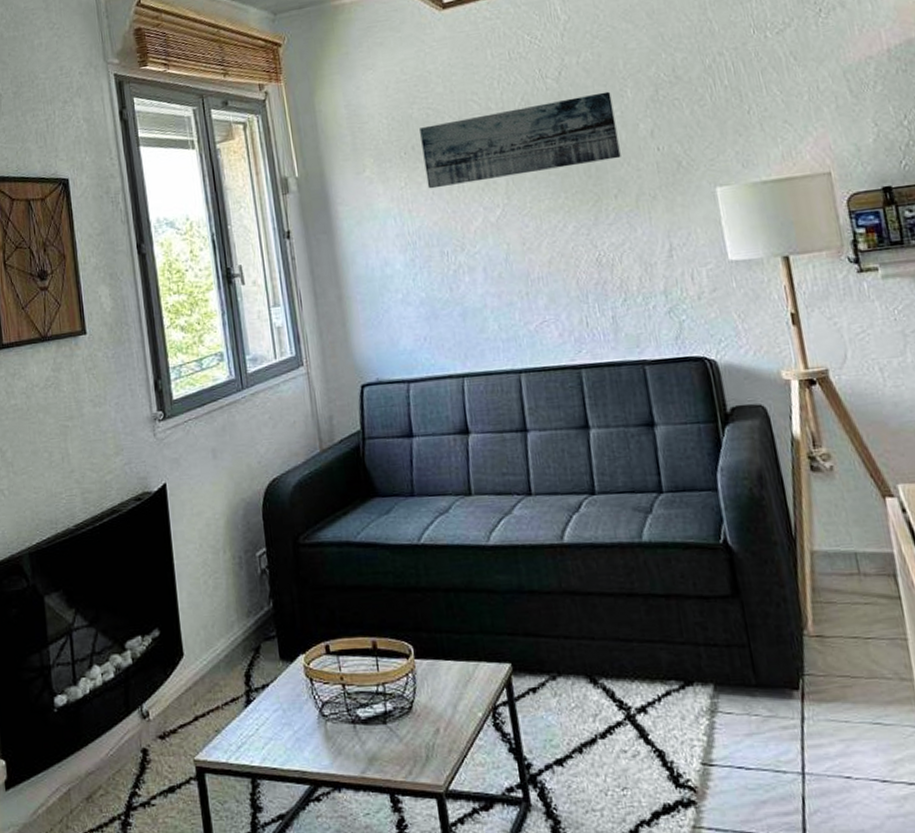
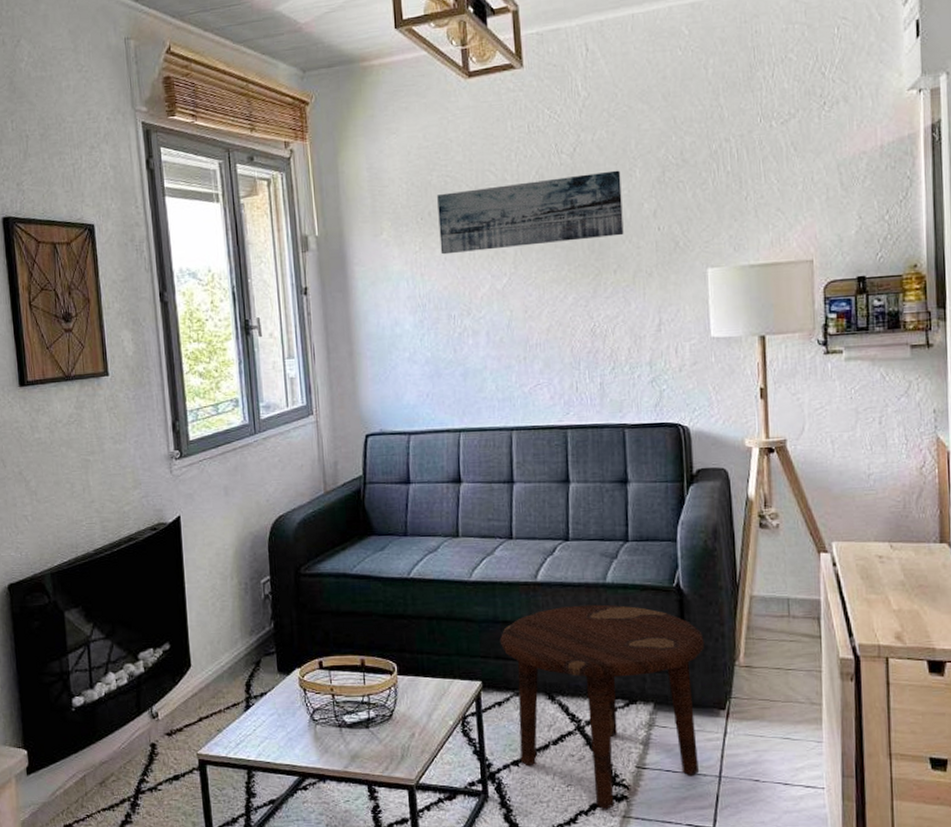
side table: none [527,567,778,818] -> present [499,604,705,809]

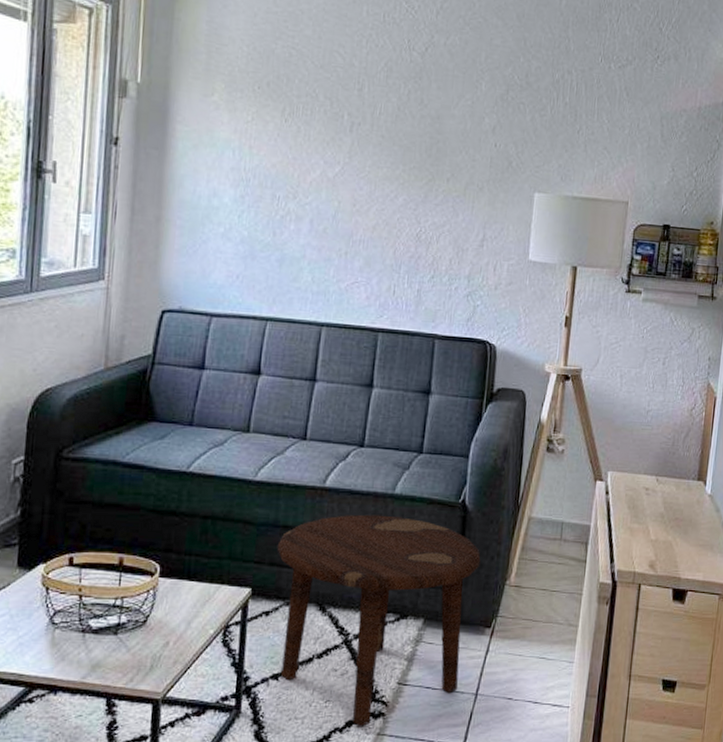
wall art: present [437,170,624,255] -> none [274,65,467,145]

